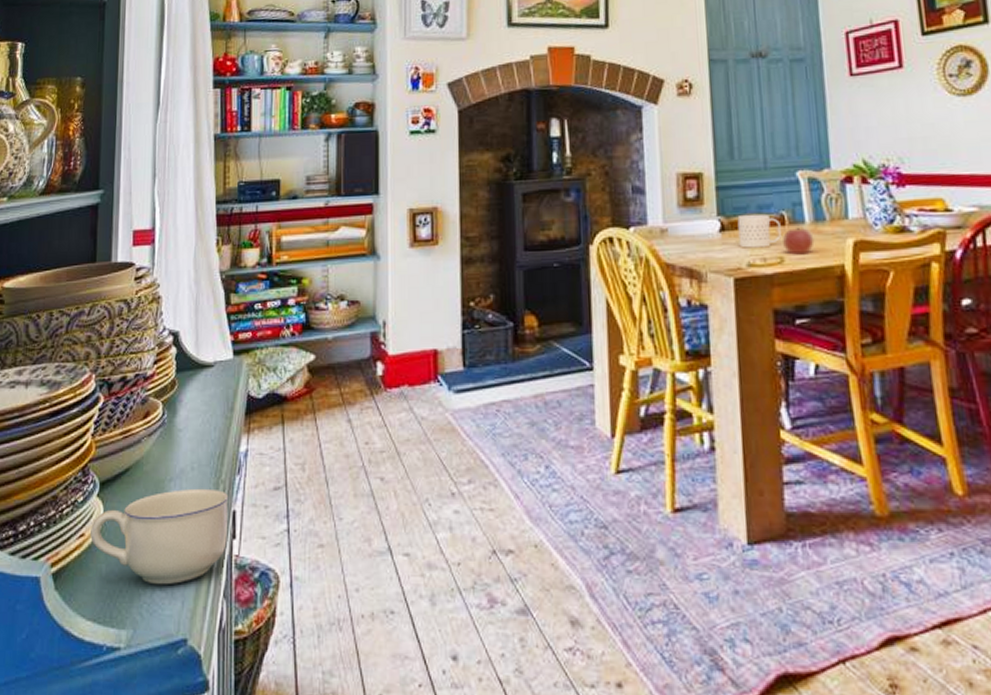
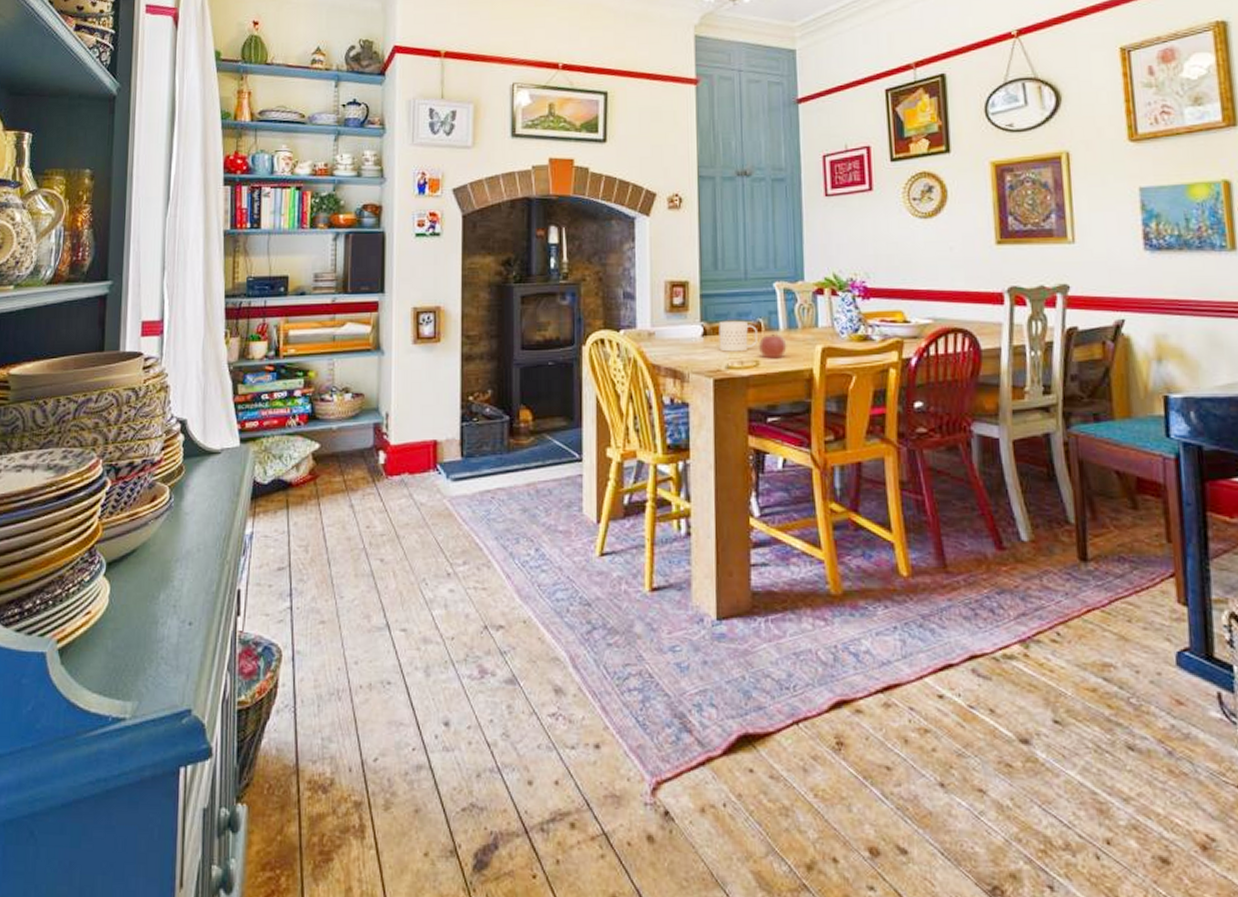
cup: present [90,488,229,585] -> none [97,568,234,660]

